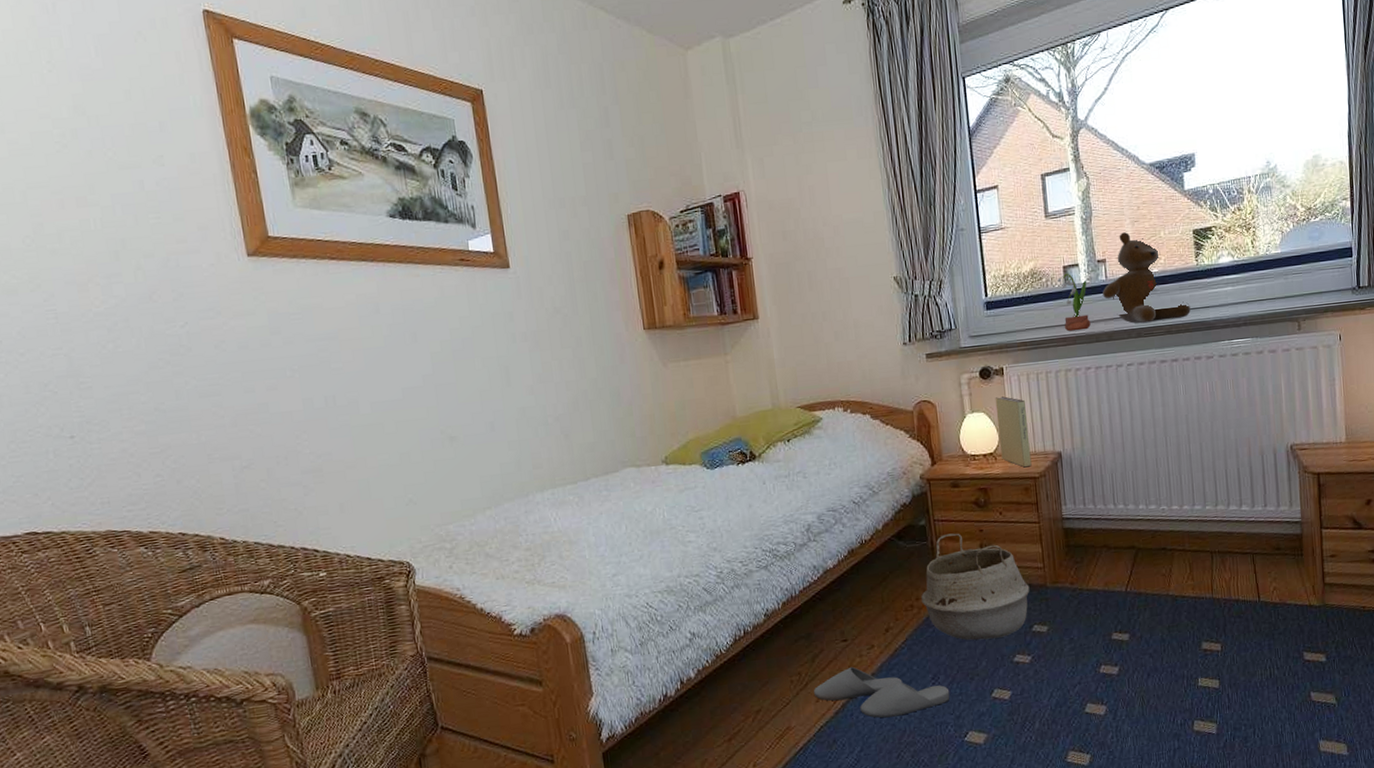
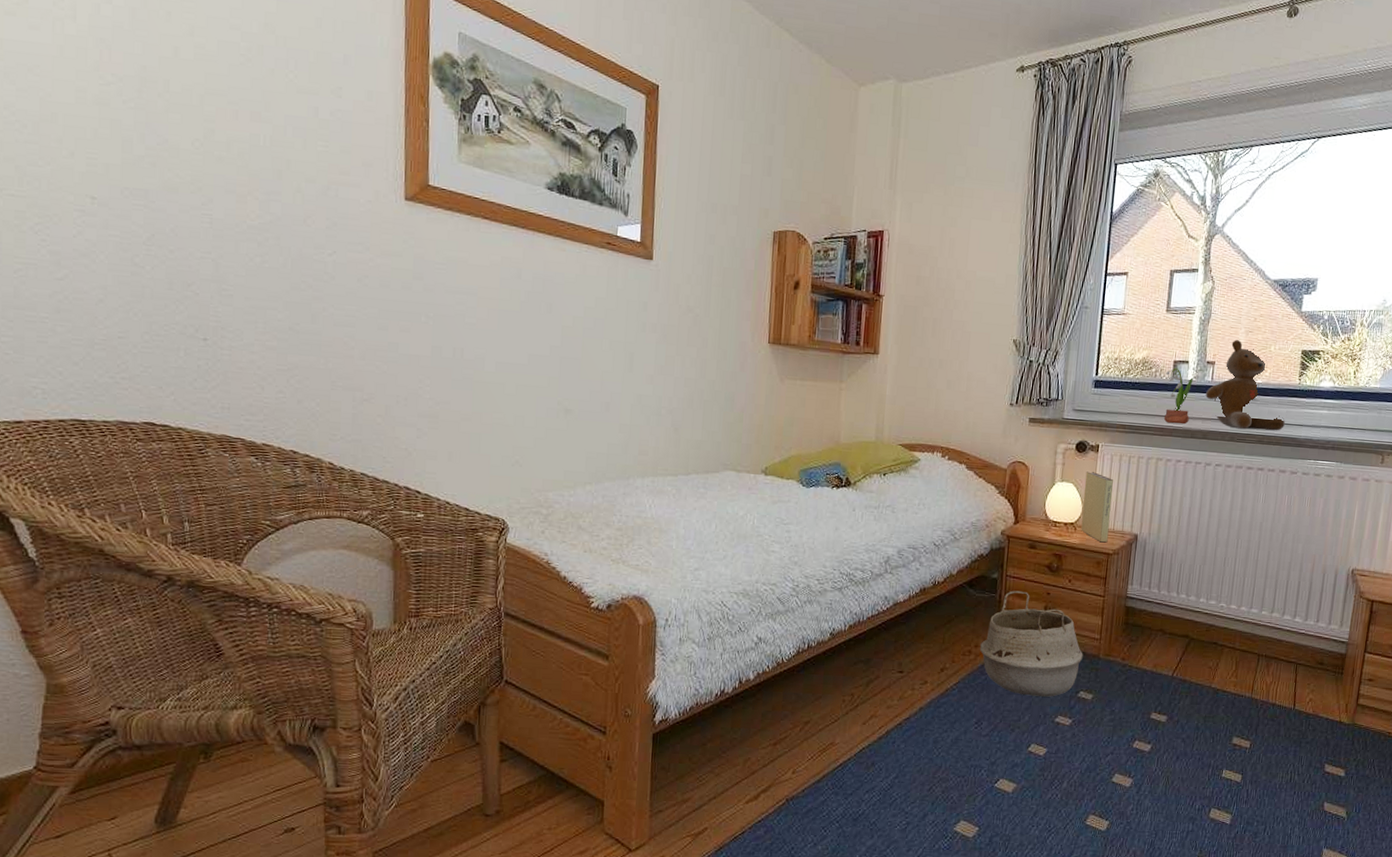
slippers: present [814,666,950,718] -> none [862,697,990,752]

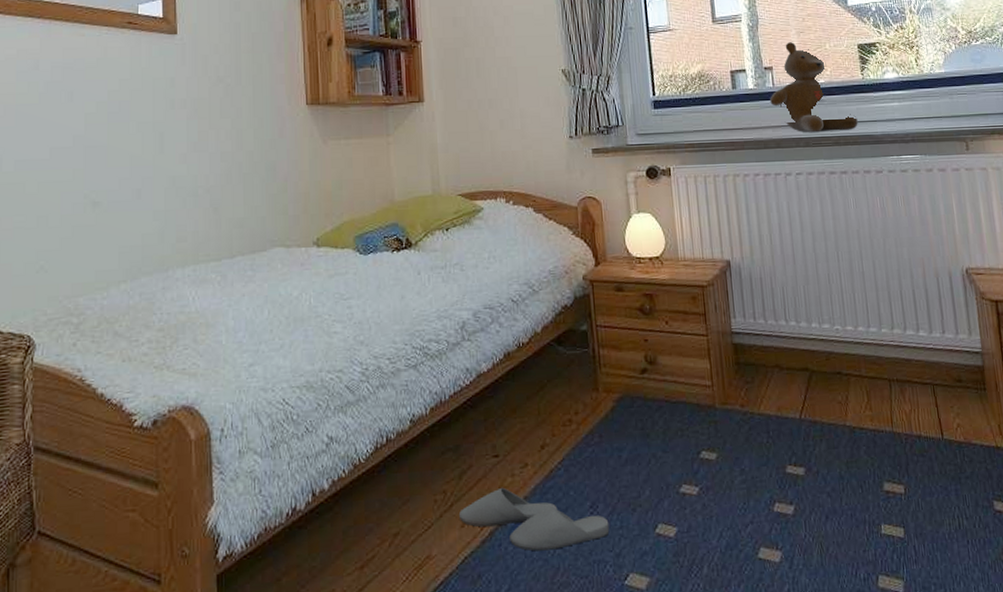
slippers: none [862,697,990,752] -> present [459,487,610,552]
woven basket: present [980,590,1083,697] -> none [581,341,698,465]
book: present [1081,471,1113,543] -> none [661,198,700,275]
potted flower: present [1163,367,1194,425] -> none [725,77,759,136]

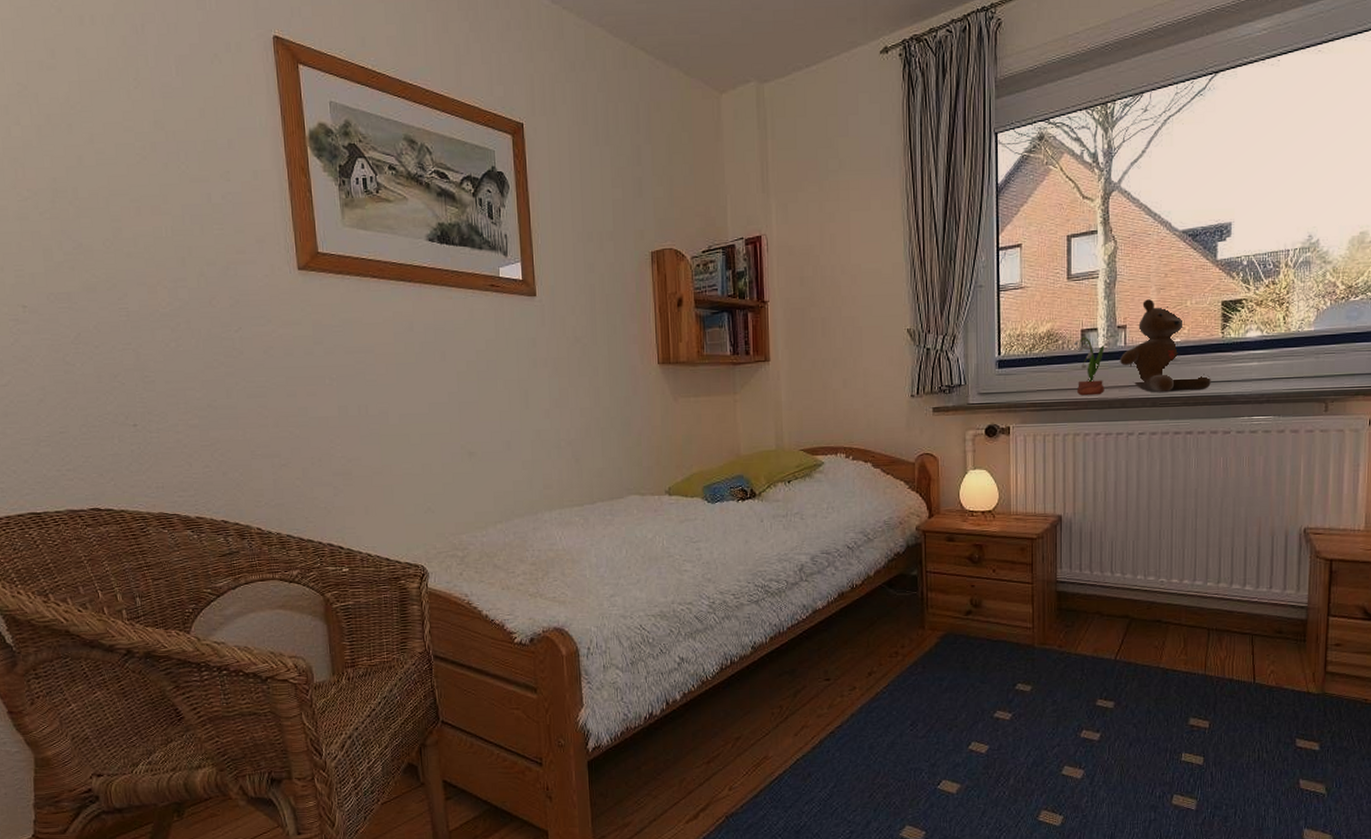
slippers: present [459,487,610,552] -> none [793,705,927,758]
potted flower: none [725,77,759,136] -> present [1074,336,1105,396]

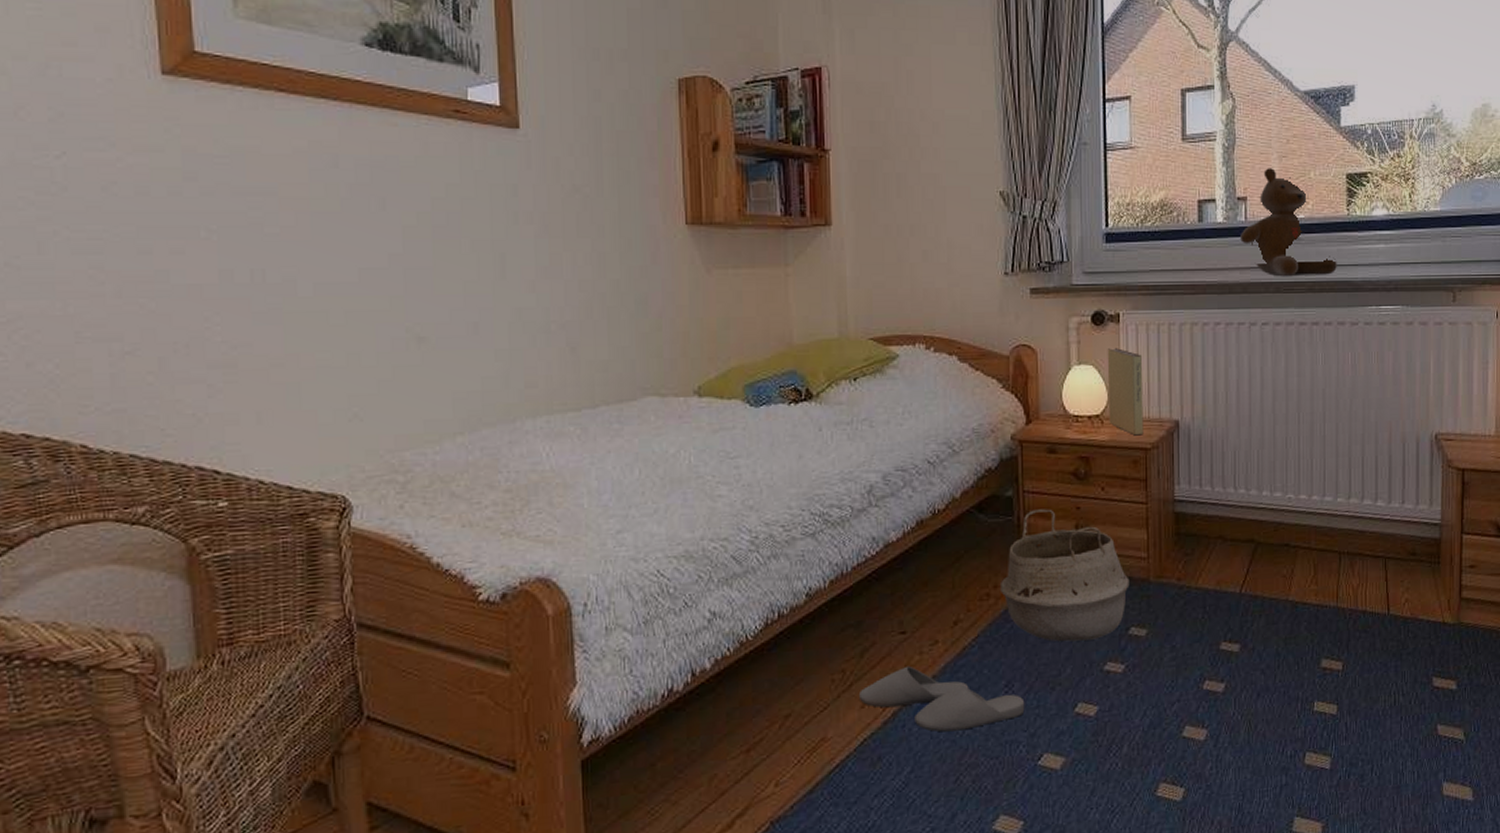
slippers: none [793,705,927,758] -> present [860,665,1025,732]
woven basket: none [907,586,1017,693] -> present [1001,509,1130,642]
book: none [999,455,1030,528] -> present [1107,348,1144,436]
potted flower: present [1074,336,1105,396] -> none [1190,208,1224,278]

